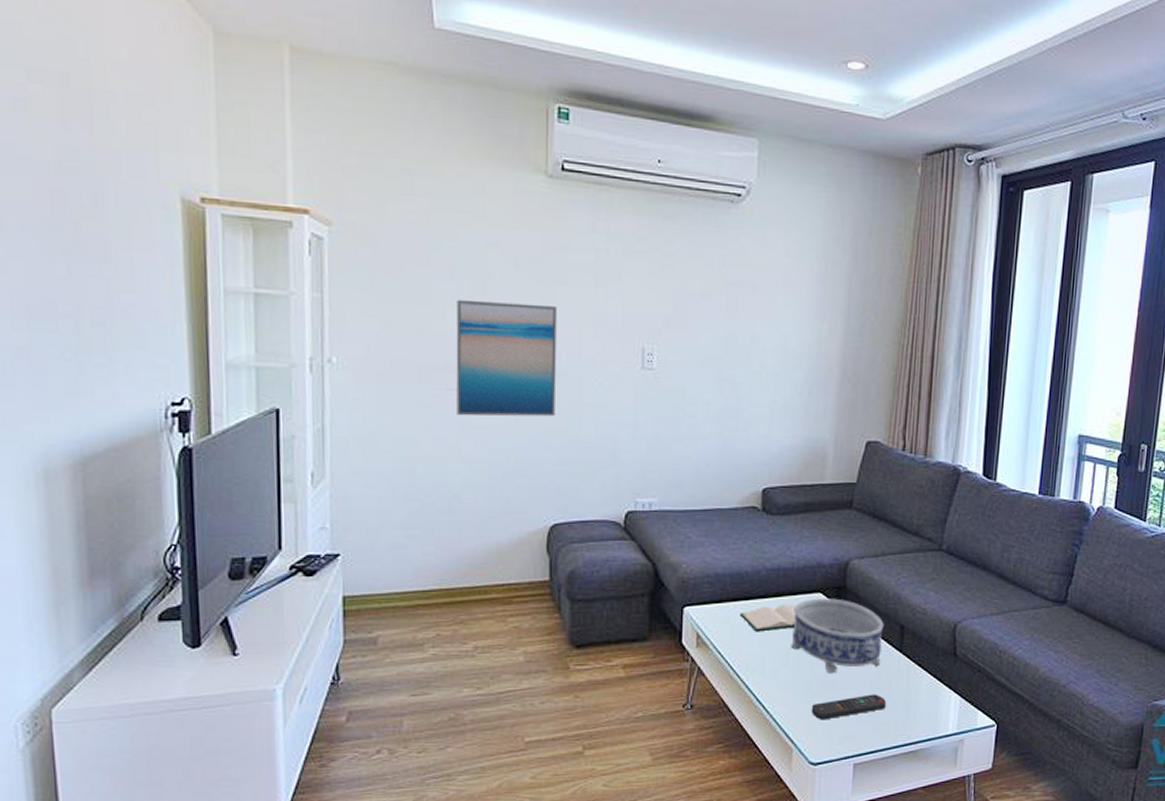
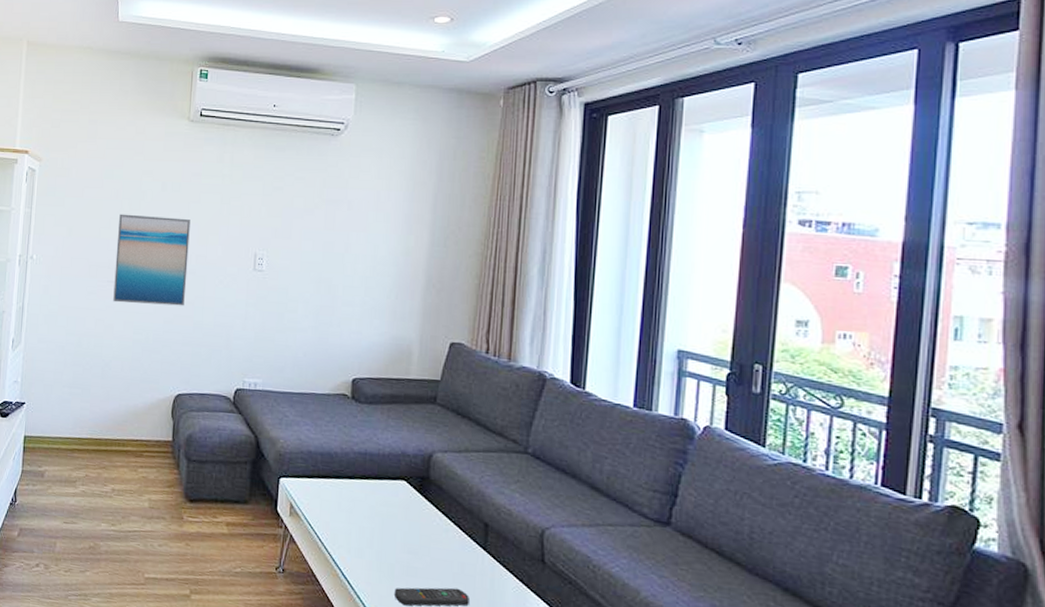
hardback book: present [739,604,795,632] -> none [329,486,381,511]
decorative bowl: present [791,598,884,674] -> none [375,485,467,561]

